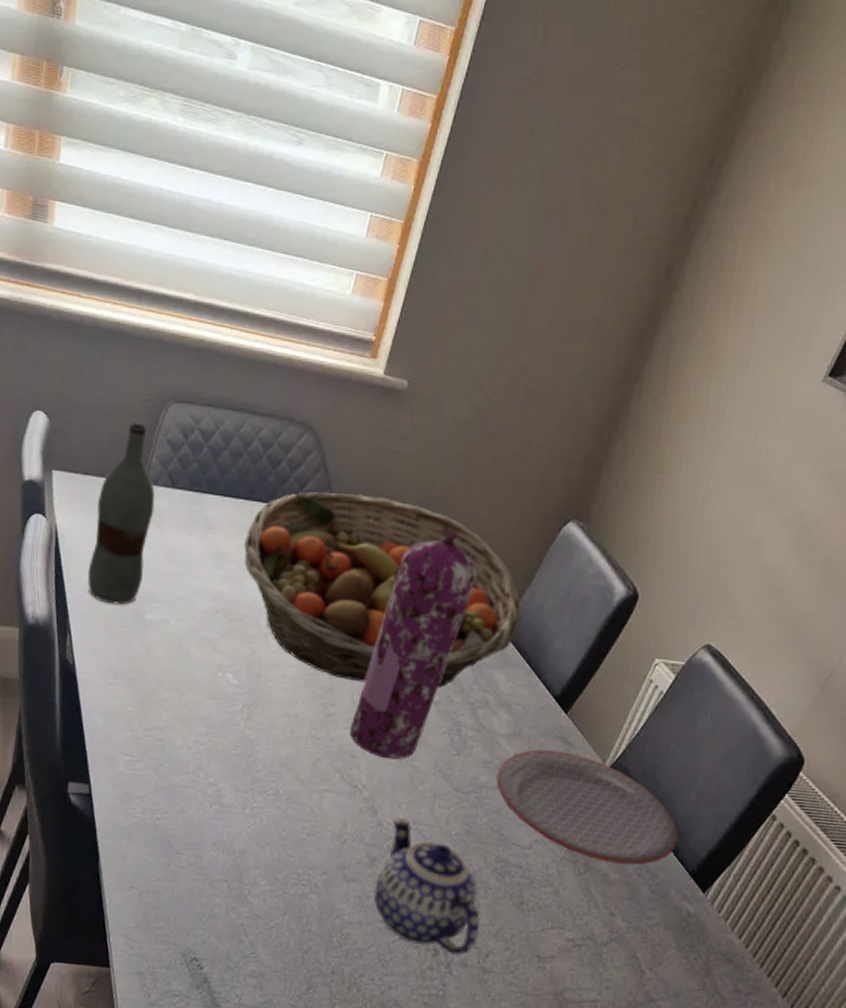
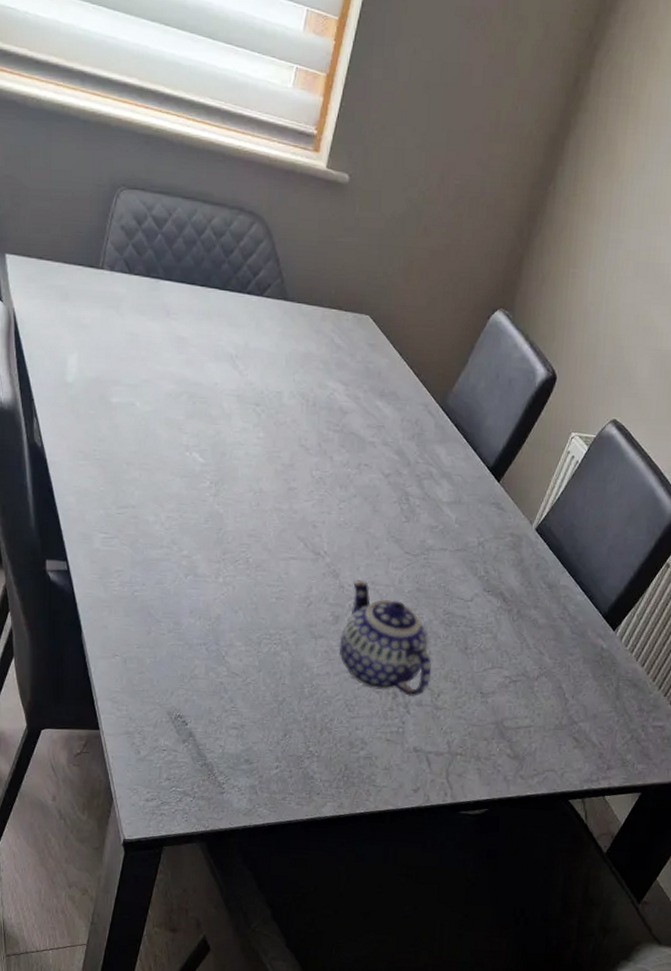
bottle: present [87,423,155,605] -> none [50,208,113,389]
fruit basket: present [243,492,522,689] -> none [202,280,459,463]
gas cylinder: present [349,528,478,760] -> none [310,316,419,528]
plate: present [496,749,679,865] -> none [442,515,593,611]

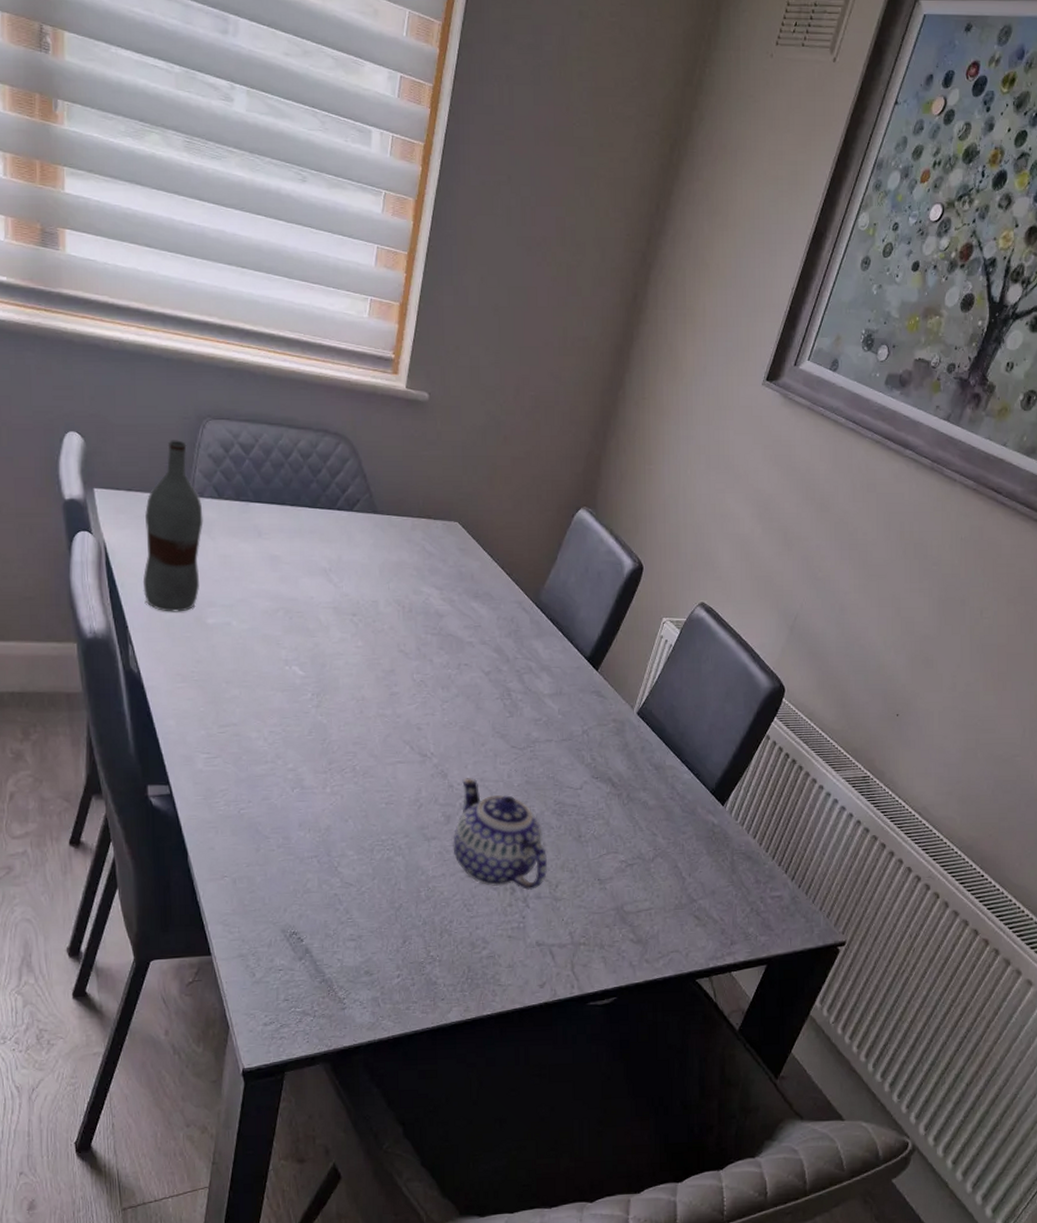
bottle: none [50,208,113,389] -> present [142,440,203,612]

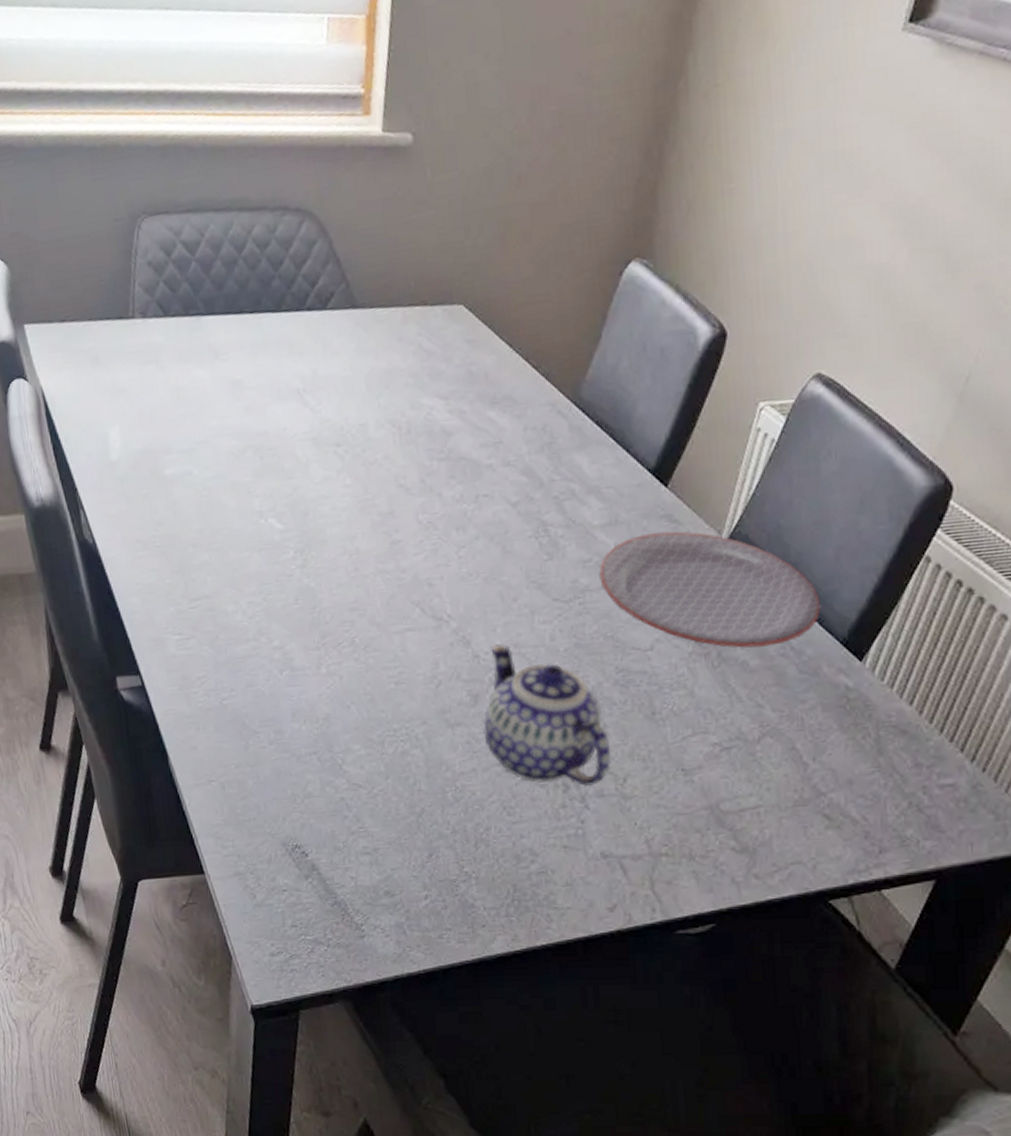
bottle: present [142,440,203,612] -> none [82,249,152,466]
plate: none [546,703,698,792] -> present [599,531,821,648]

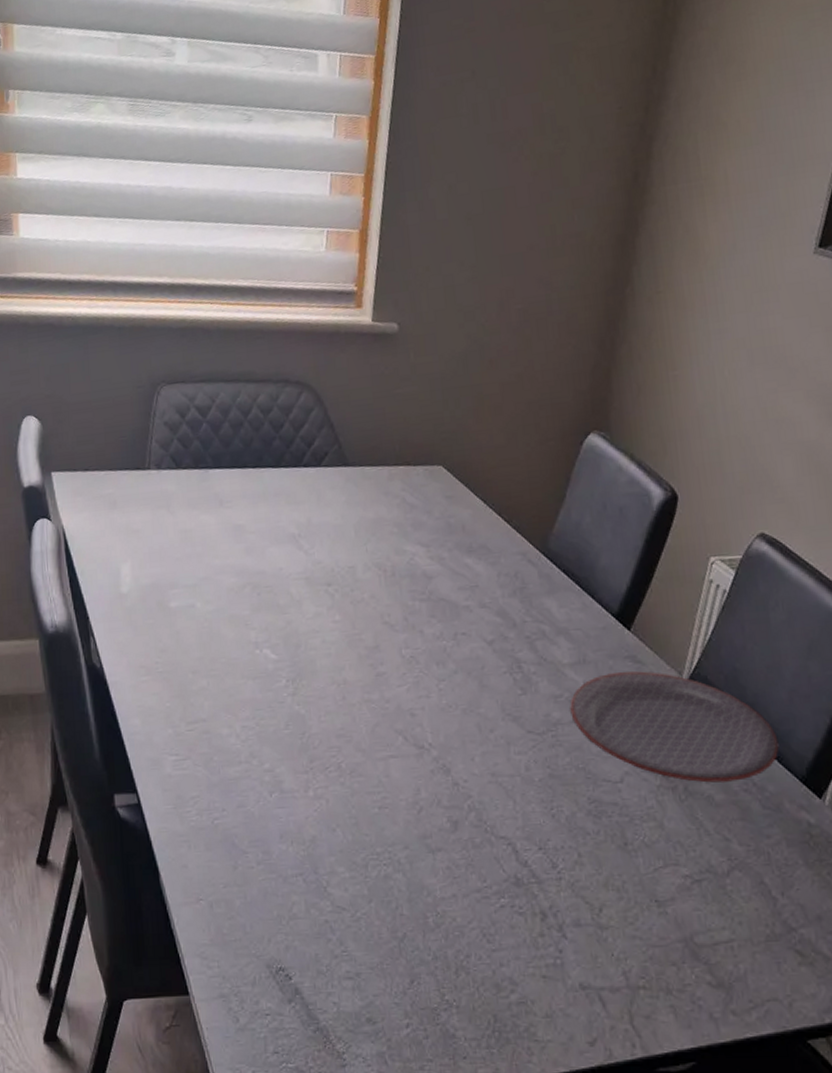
teapot: present [483,644,611,786] -> none [463,773,586,915]

